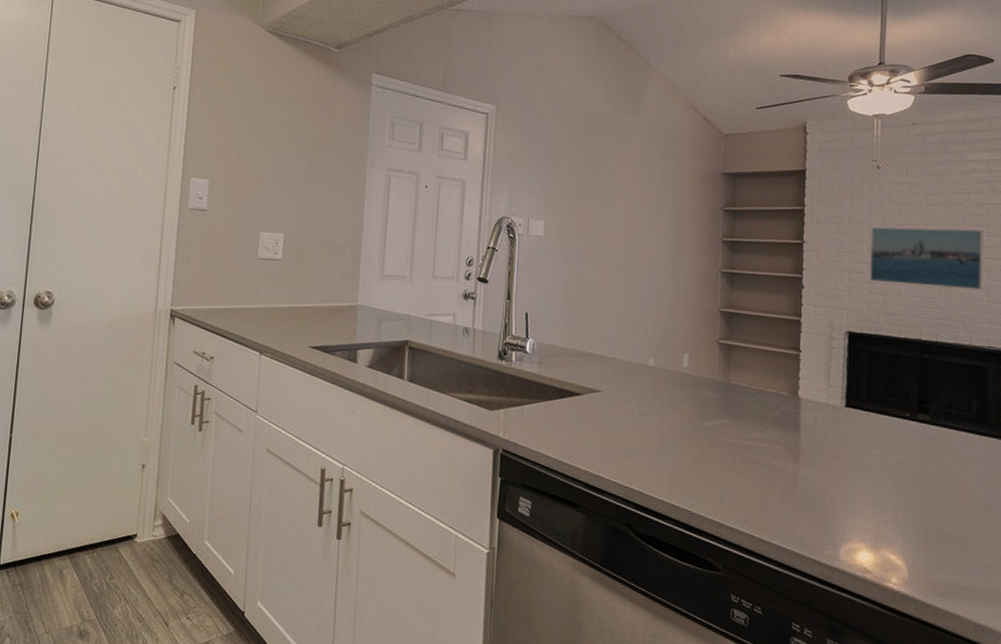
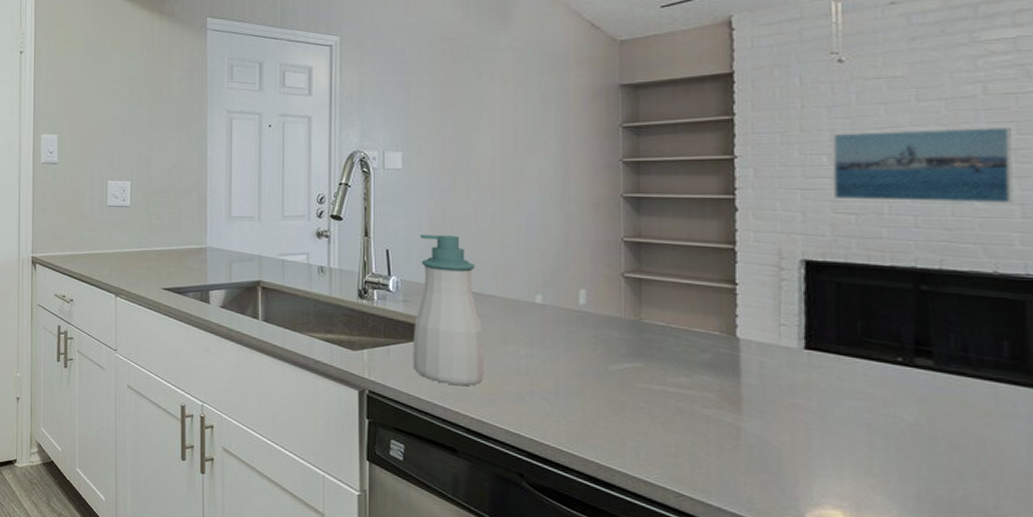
soap bottle: none [543,299,605,444] -> present [412,235,484,386]

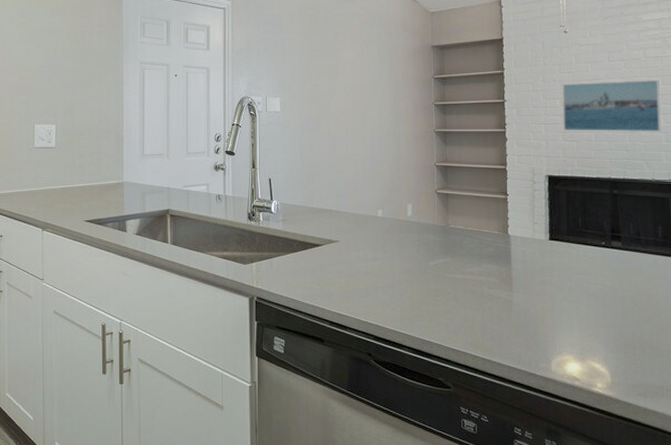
soap bottle: present [412,235,484,386] -> none [290,165,342,287]

